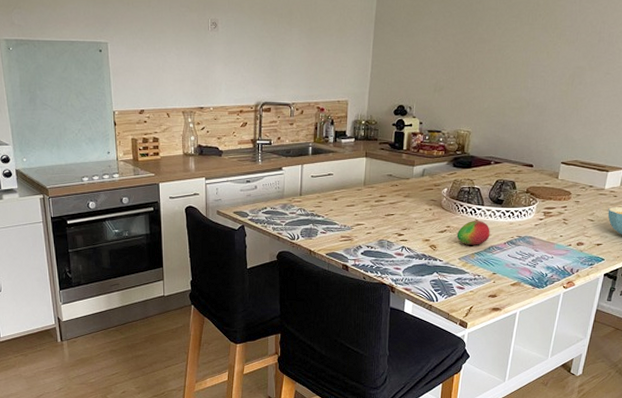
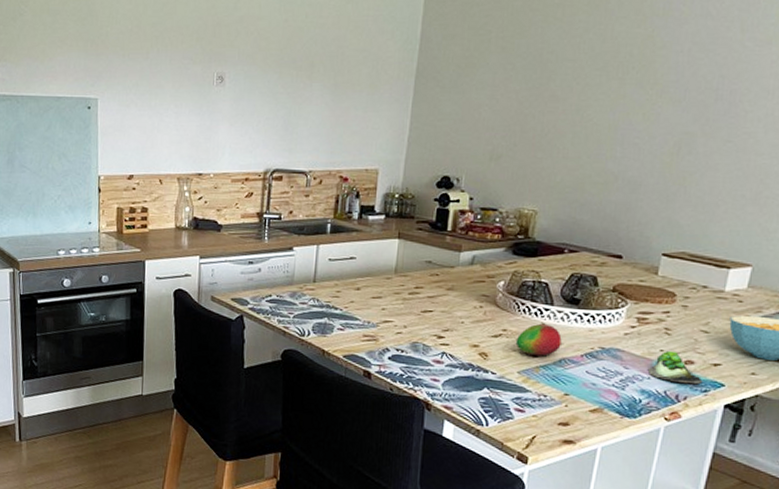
succulent plant: none [551,236,590,260] -> present [647,350,703,385]

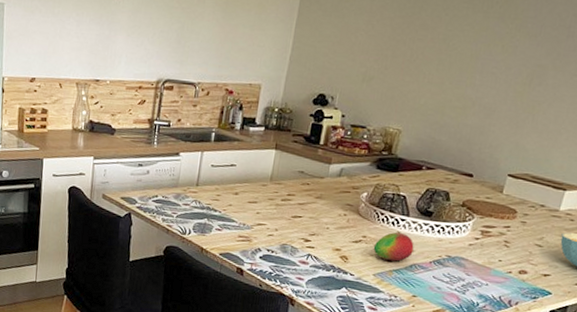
succulent plant: present [647,350,703,385] -> none [486,261,533,292]

